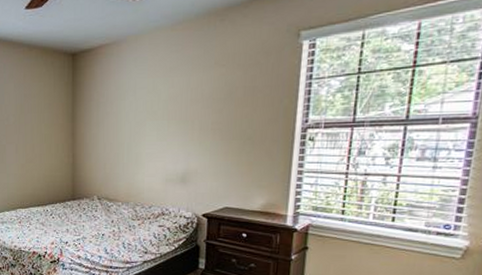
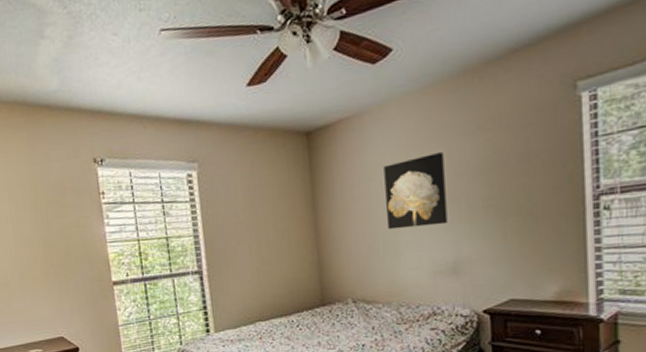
wall art: none [133,80,184,142] -> present [384,151,448,230]

